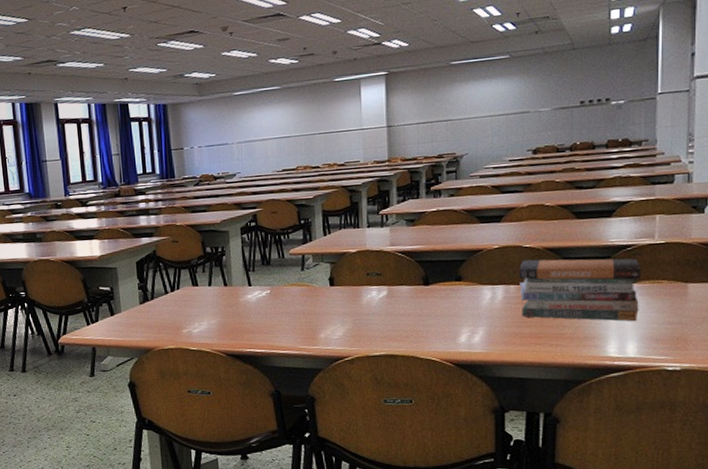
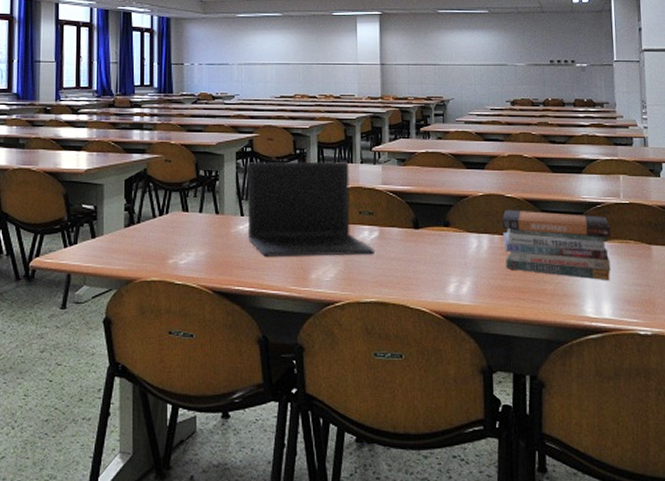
laptop: none [253,227,383,321] -> present [248,161,375,257]

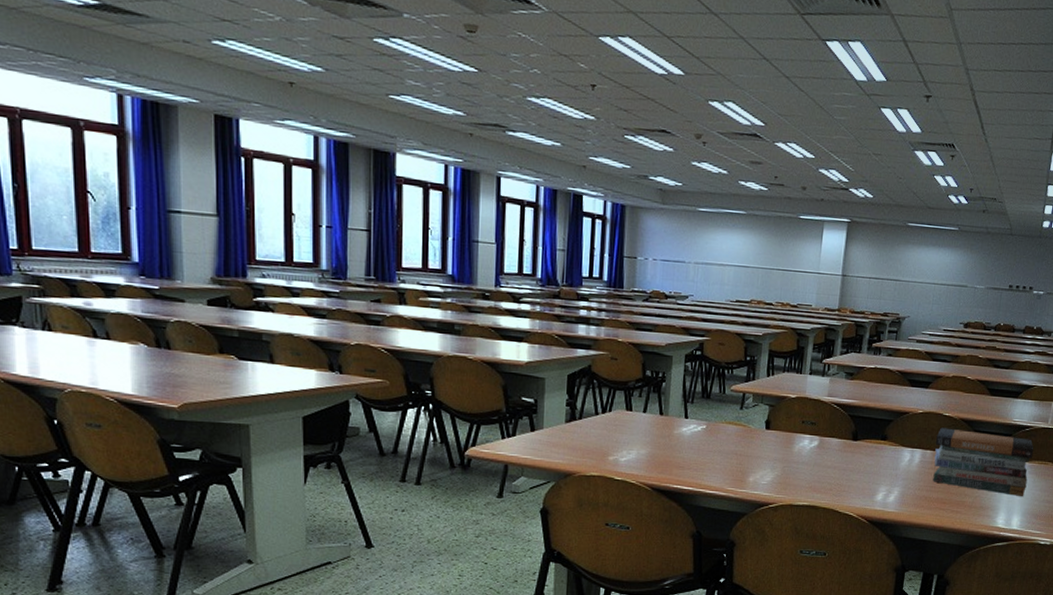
laptop: present [248,161,375,257] -> none [691,366,812,462]

